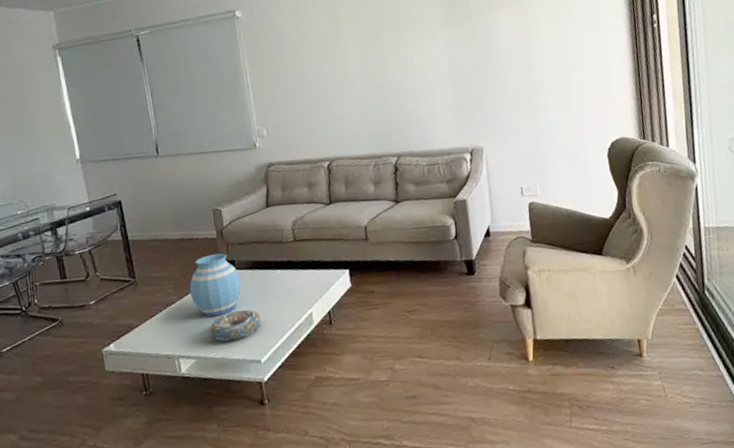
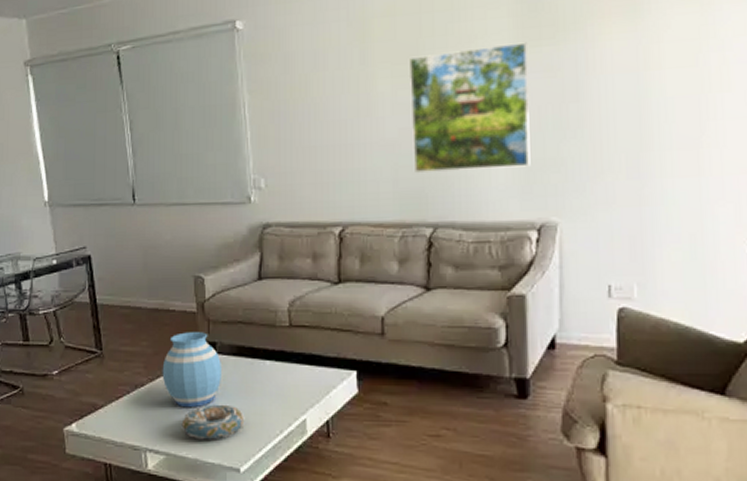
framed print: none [370,23,461,119] -> present [408,42,531,174]

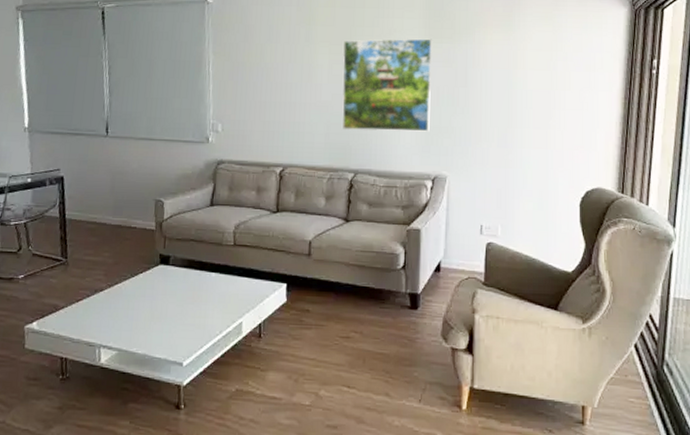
vase: present [162,332,223,408] -> none [120,246,174,311]
decorative bowl: present [181,404,245,440] -> none [134,308,190,338]

